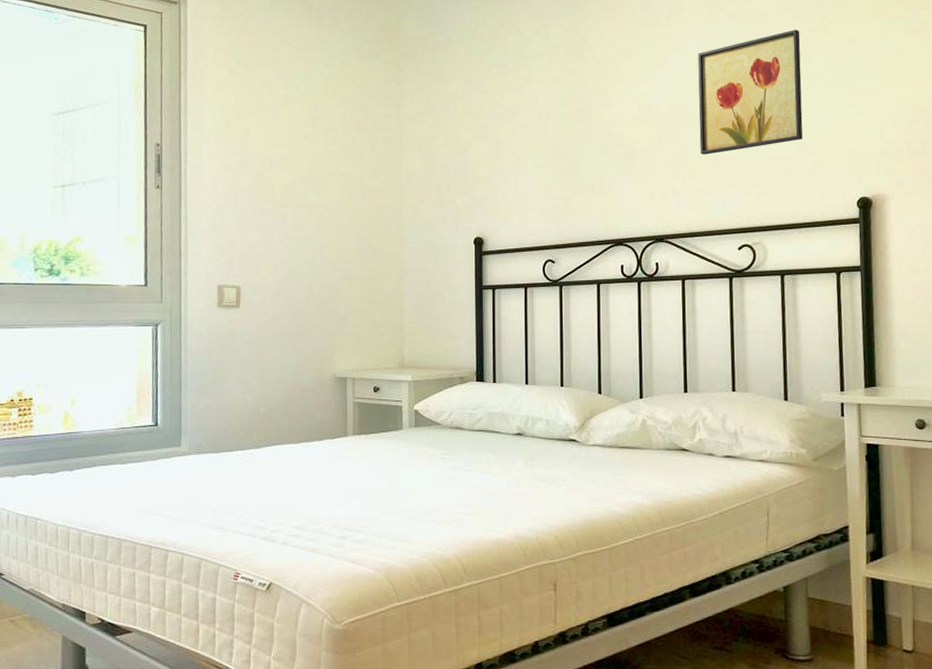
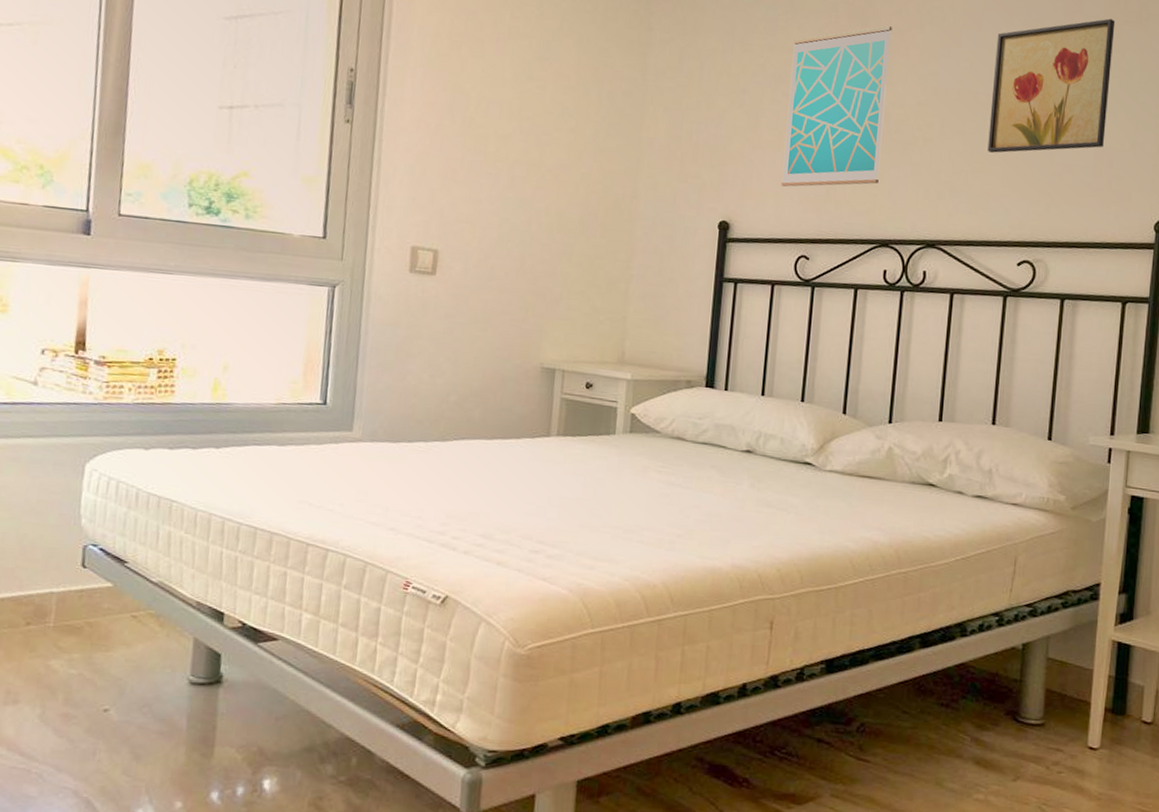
wall art: none [522,58,608,202] -> present [781,26,892,187]

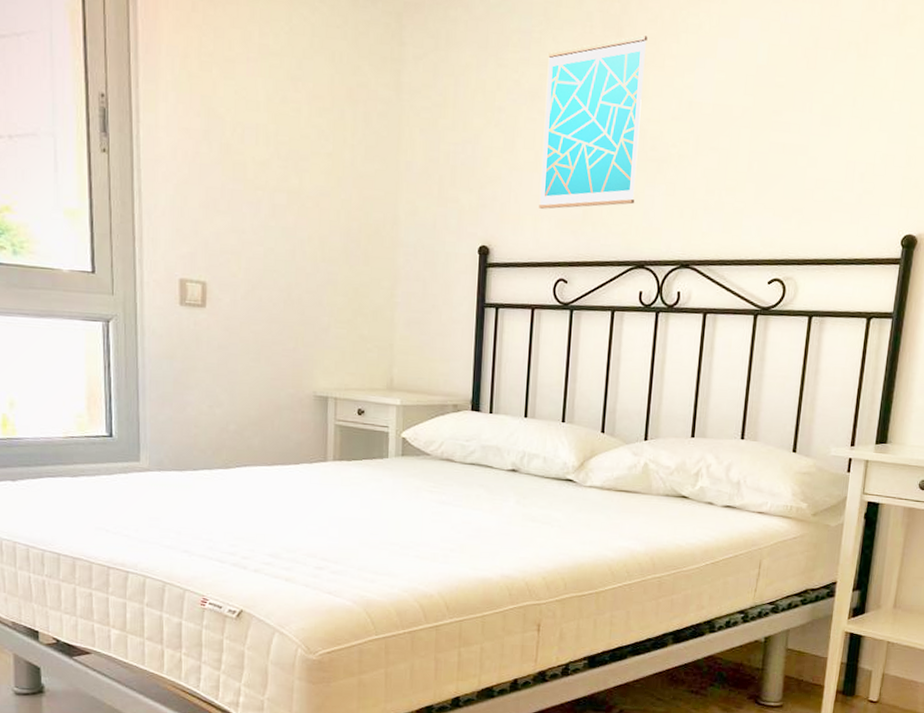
wall art: present [987,18,1116,153] -> none [741,22,873,169]

